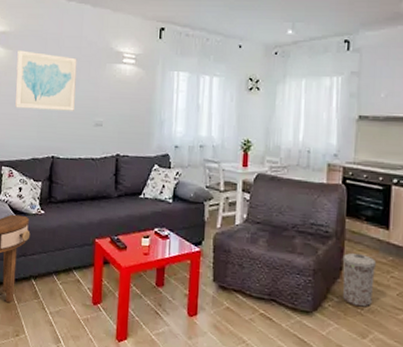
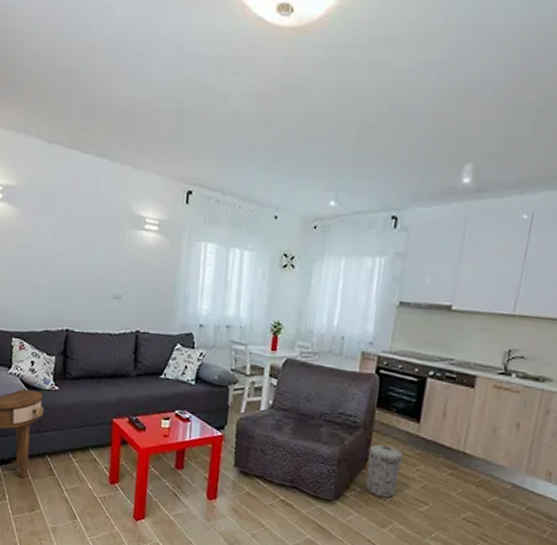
wall art: present [15,50,77,111] -> none [24,208,94,281]

